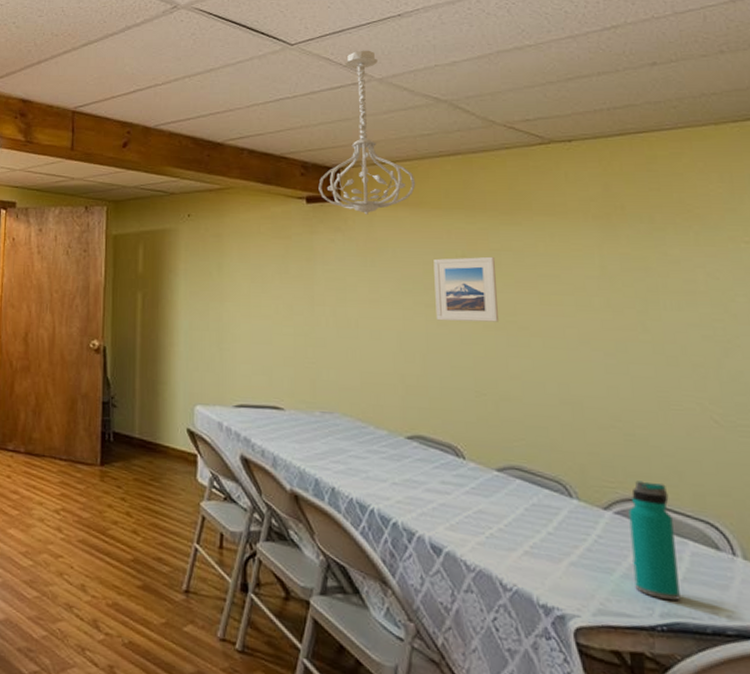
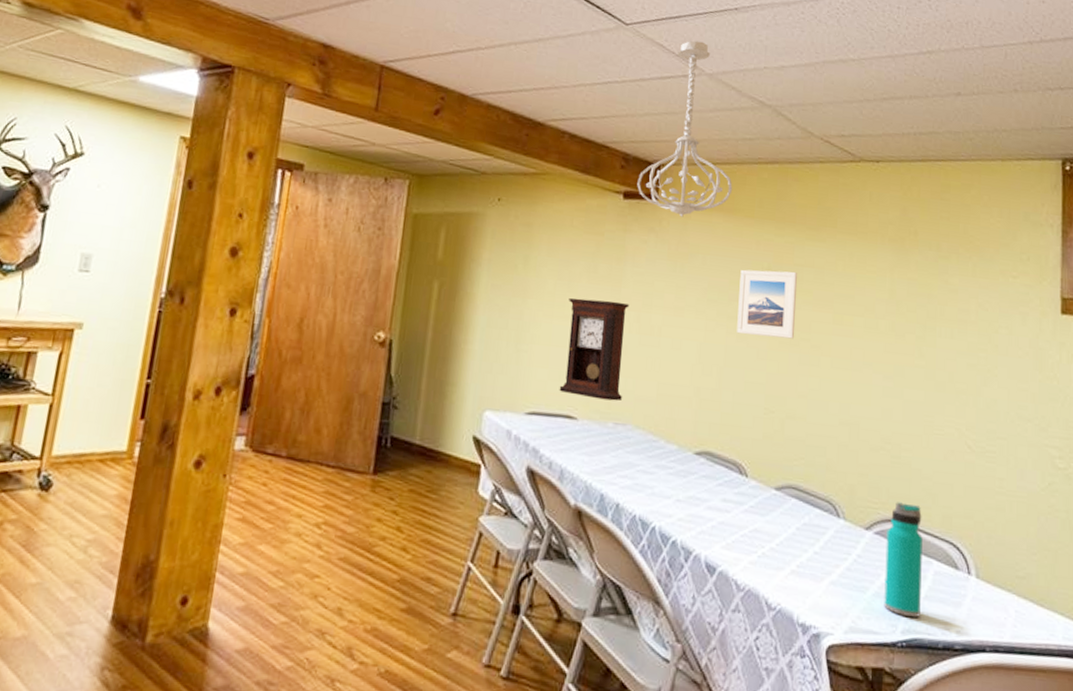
pendulum clock: none [263,298,326,391] -> present [559,298,630,401]

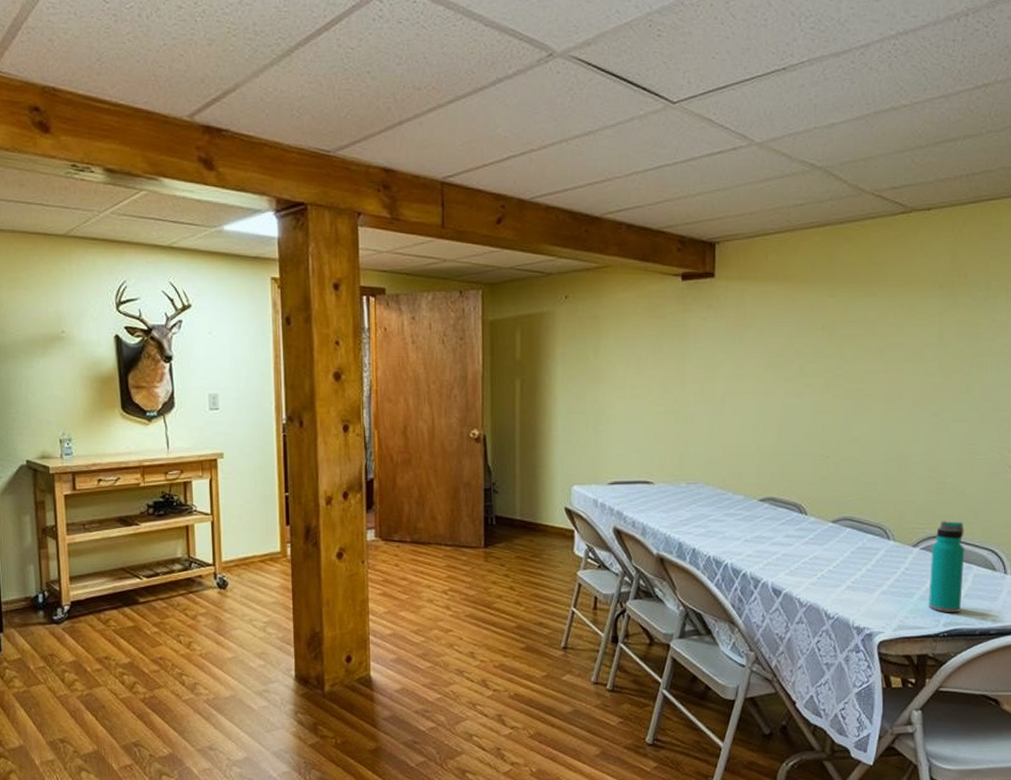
pendulum clock: present [559,298,630,401] -> none [636,377,694,464]
ceiling light fixture: present [637,40,733,217] -> none [694,110,786,291]
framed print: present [737,269,797,339] -> none [794,328,850,392]

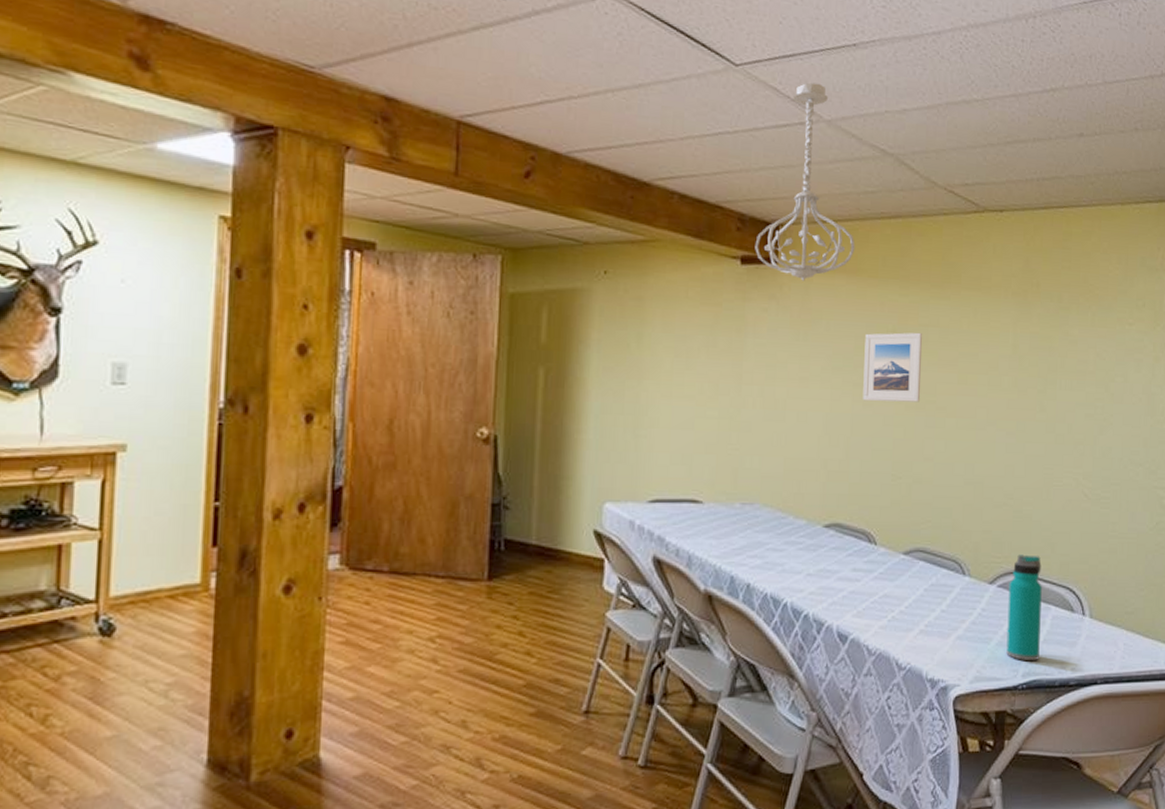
ceiling light fixture: none [694,110,786,291] -> present [755,82,855,281]
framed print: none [794,328,850,392] -> present [863,332,923,402]

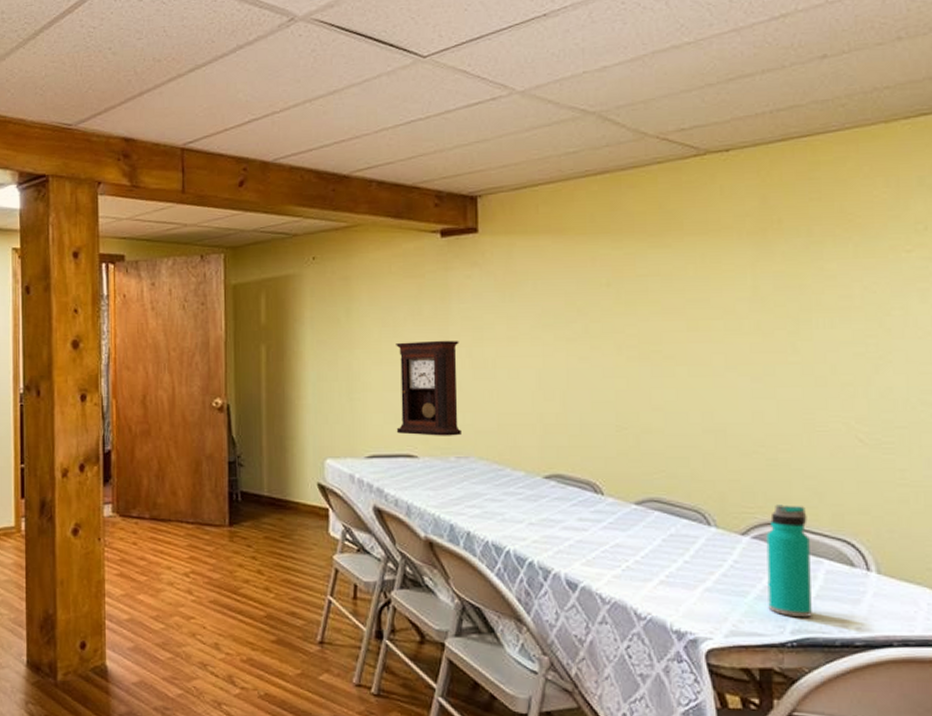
pendulum clock: none [682,375,752,481] -> present [396,340,461,436]
ceiling light fixture: present [755,82,855,281] -> none [454,58,559,246]
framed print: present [863,332,923,402] -> none [576,283,644,355]

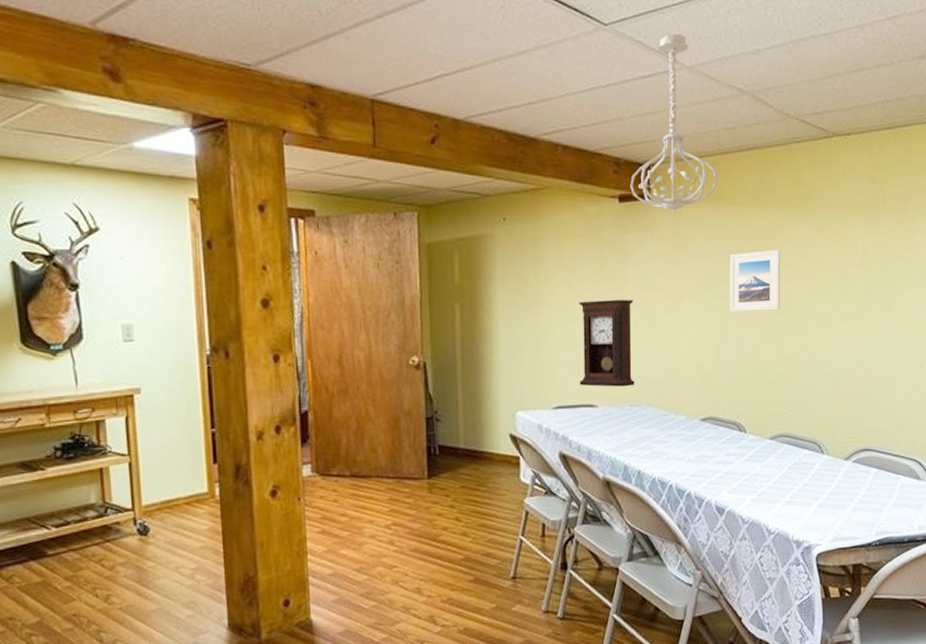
ceiling light fixture: none [454,58,559,246] -> present [630,33,718,213]
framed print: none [576,283,644,355] -> present [730,249,781,313]
water bottle: present [766,504,812,617] -> none [861,434,892,522]

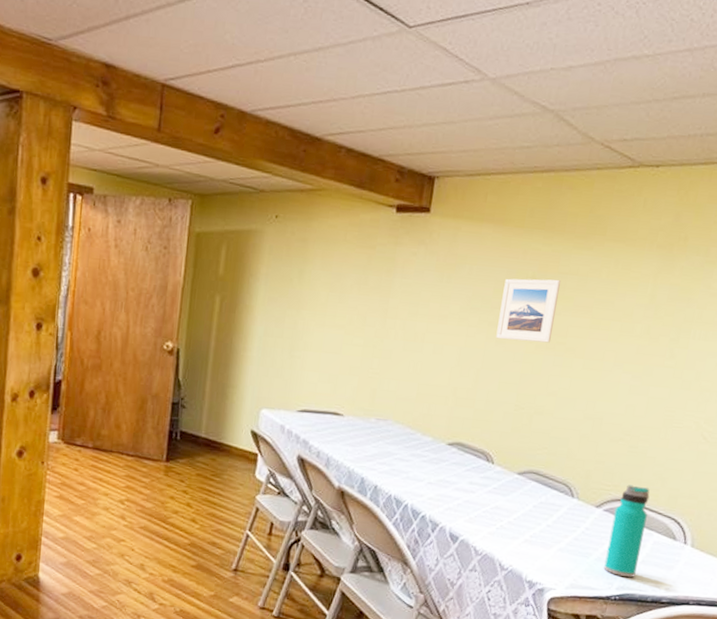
pendulum clock: present [579,299,634,387] -> none [328,308,396,400]
ceiling light fixture: present [630,33,718,213] -> none [410,42,506,229]
water bottle: none [861,434,892,522] -> present [603,485,650,577]

